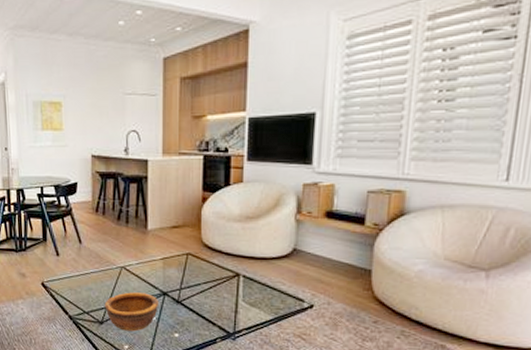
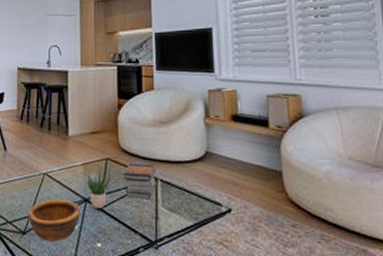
potted plant: none [165,259,191,302] -> present [86,165,110,208]
book stack: none [203,259,239,295] -> present [123,164,157,200]

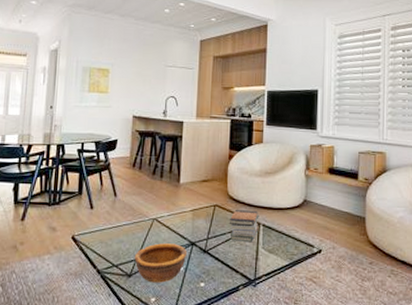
potted plant: present [86,165,110,208] -> none [194,211,217,251]

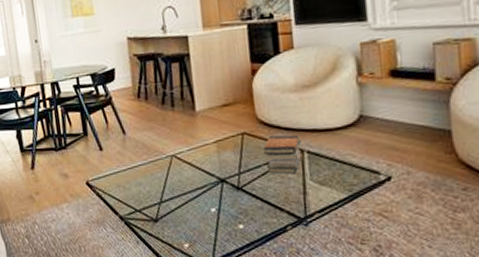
bowl: present [134,243,188,283] -> none [157,182,218,227]

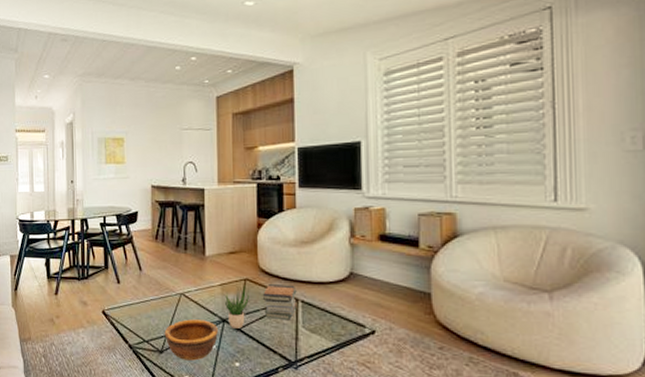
bowl: none [157,182,218,227] -> present [164,319,219,361]
potted plant: none [220,140,249,188] -> present [224,285,249,329]

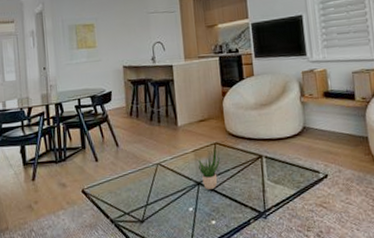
bowl: present [164,319,219,361] -> none [144,185,195,226]
book stack: present [262,284,297,321] -> none [231,143,262,176]

